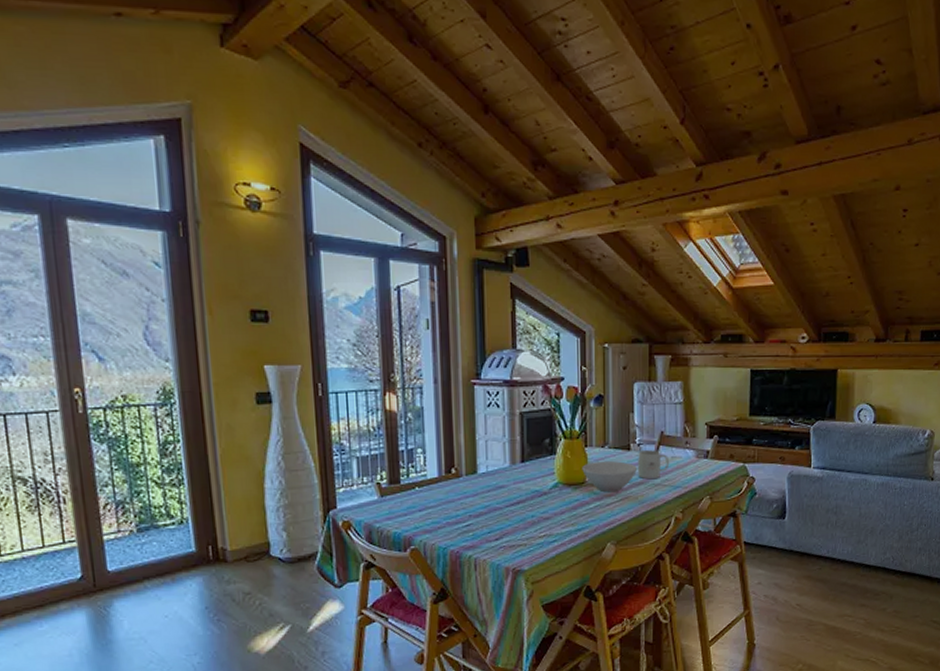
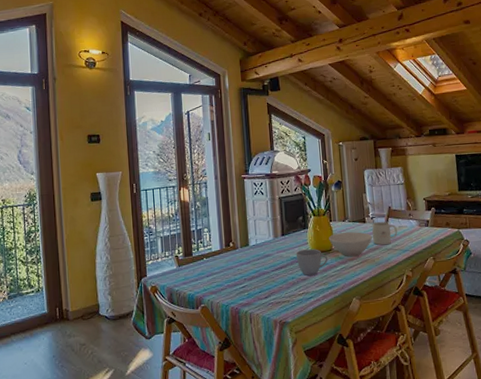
cup: none [538,480,580,514] -> present [296,249,328,276]

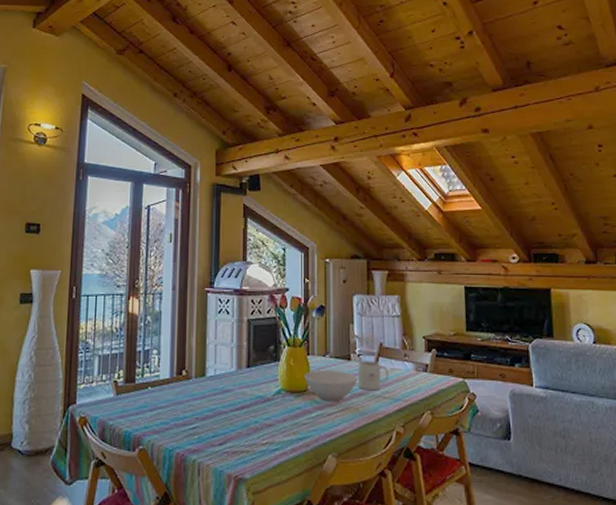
cup: present [296,249,328,276] -> none [262,387,302,421]

